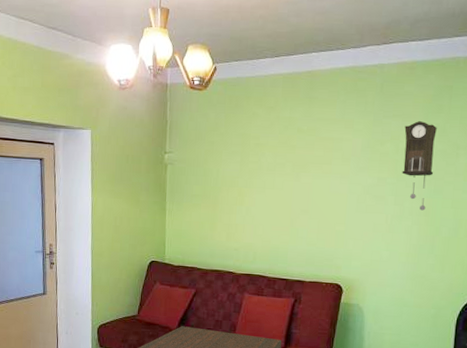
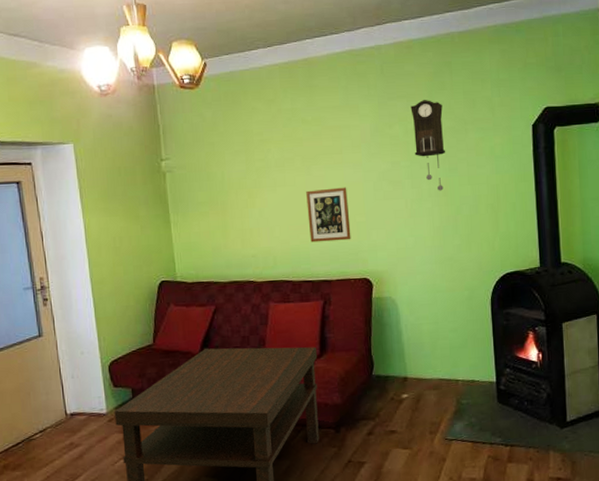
picture frame: none [290,195,331,246] -> present [306,187,351,243]

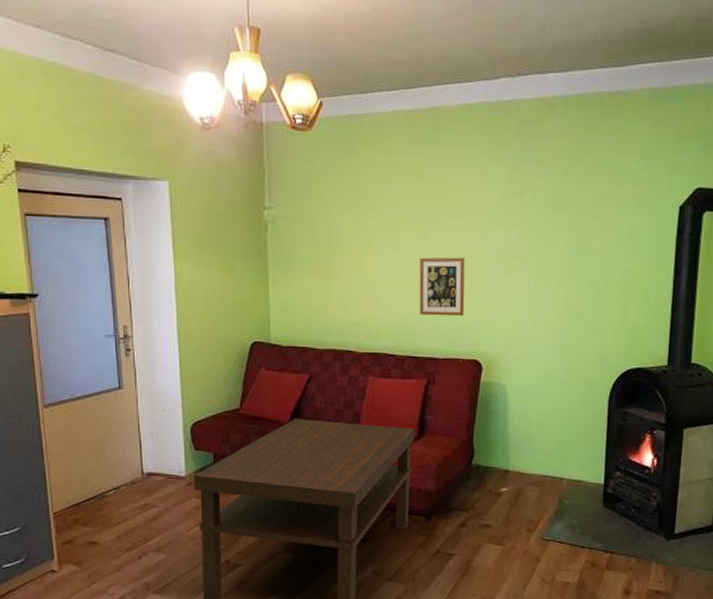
pendulum clock: present [410,100,446,191] -> none [544,167,582,272]

